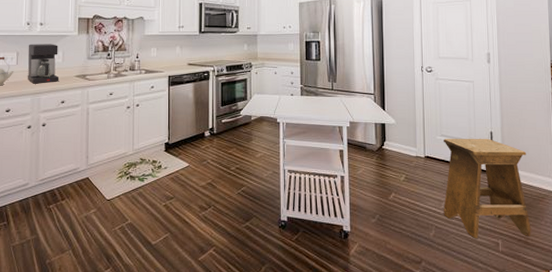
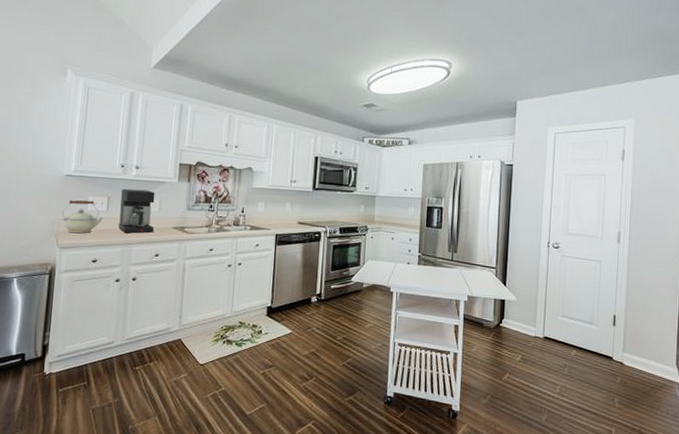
stool: present [443,138,531,239] -> none [558,319,649,426]

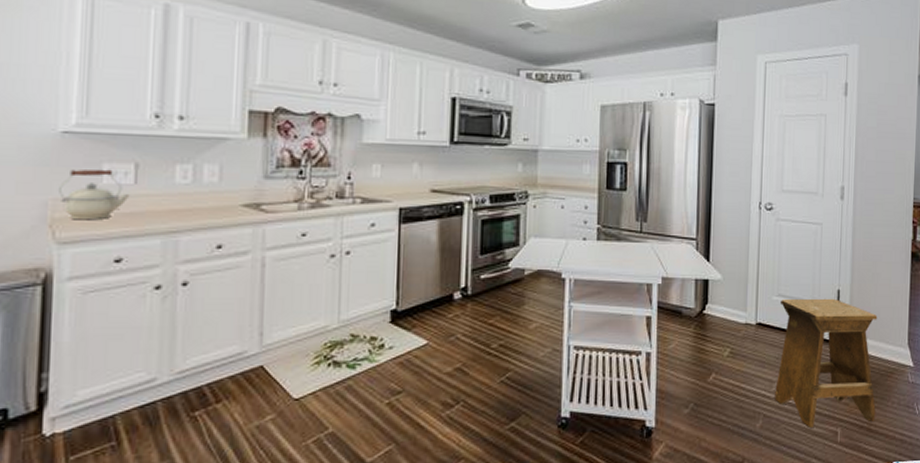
coffee maker: present [119,188,155,234] -> none [156,149,214,217]
stool: none [558,319,649,426] -> present [775,298,878,429]

